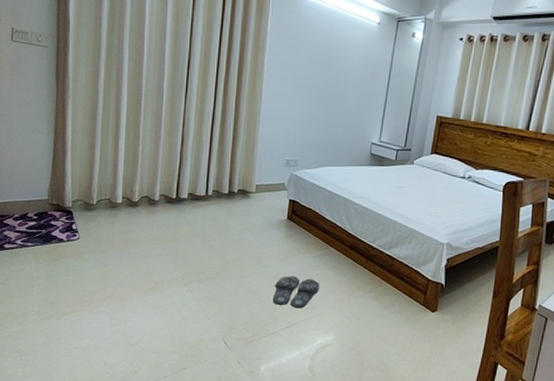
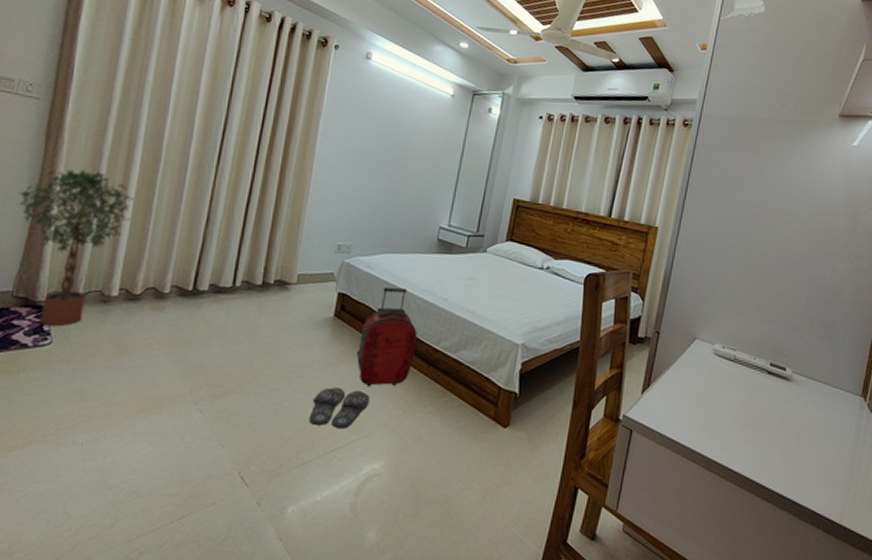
potted tree: none [42,103,125,226] -> present [17,169,134,327]
suitcase: none [306,194,357,277] -> present [356,286,418,387]

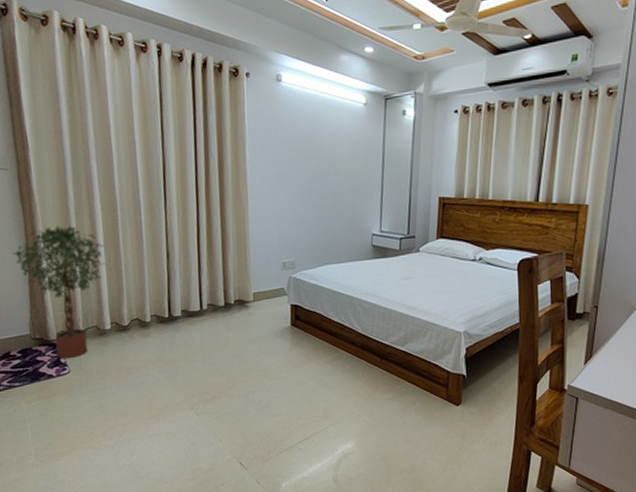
slippers: present [309,387,369,429] -> none [285,385,334,419]
suitcase: present [356,286,418,387] -> none [315,293,369,383]

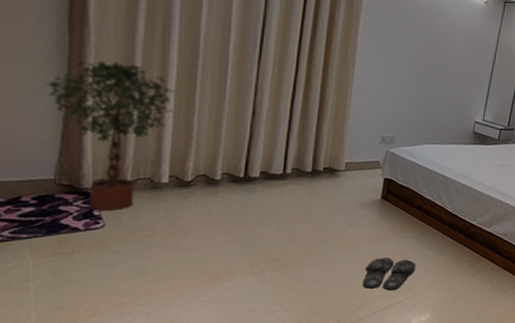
slippers: none [285,385,334,419] -> present [362,258,415,291]

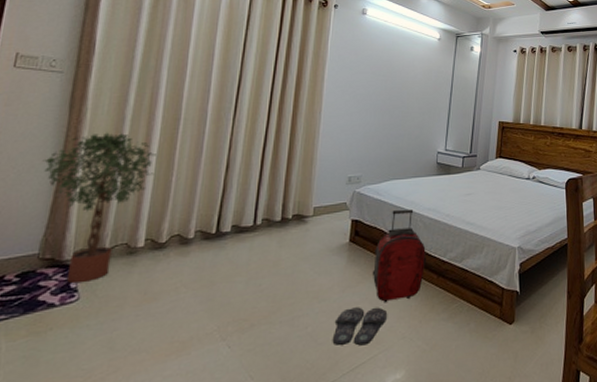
suitcase: none [402,173,457,257] -> present [372,209,427,303]

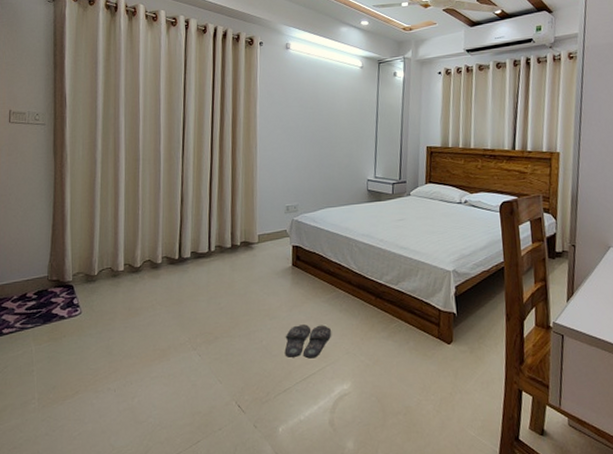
potted tree: present [42,132,156,284] -> none [40,174,125,301]
suitcase: present [372,209,427,303] -> none [314,235,365,322]

